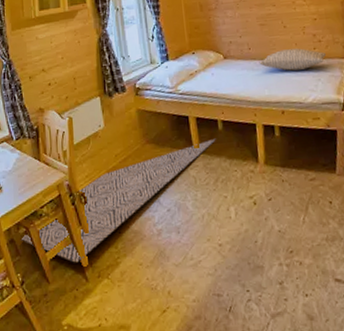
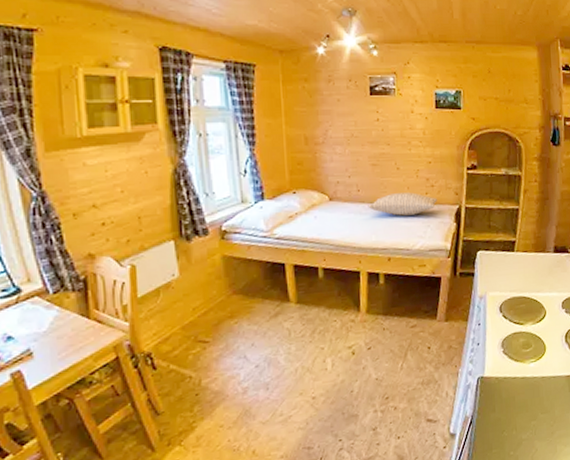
rug: present [21,138,216,263] -> none [61,287,315,433]

